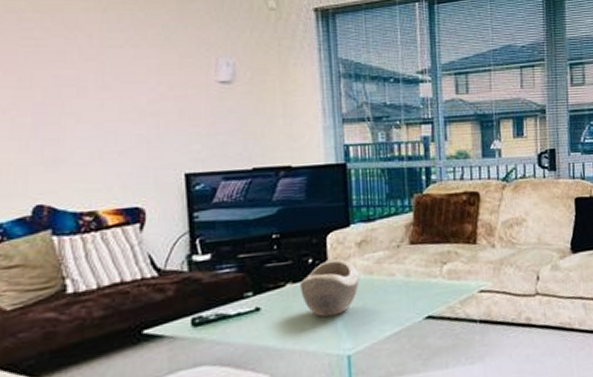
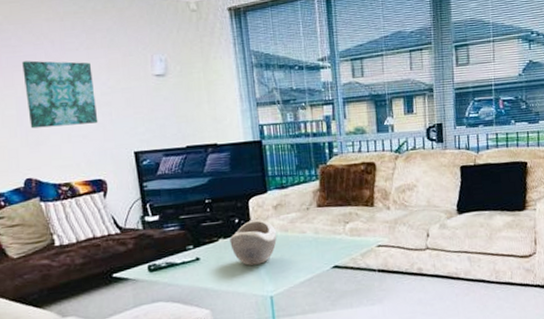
wall art: none [46,57,141,142] -> present [22,60,98,129]

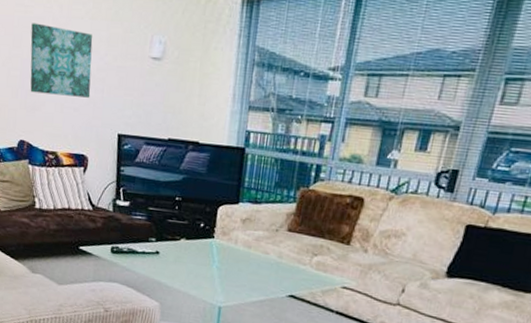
decorative bowl: present [230,220,277,266] -> none [191,228,240,274]

